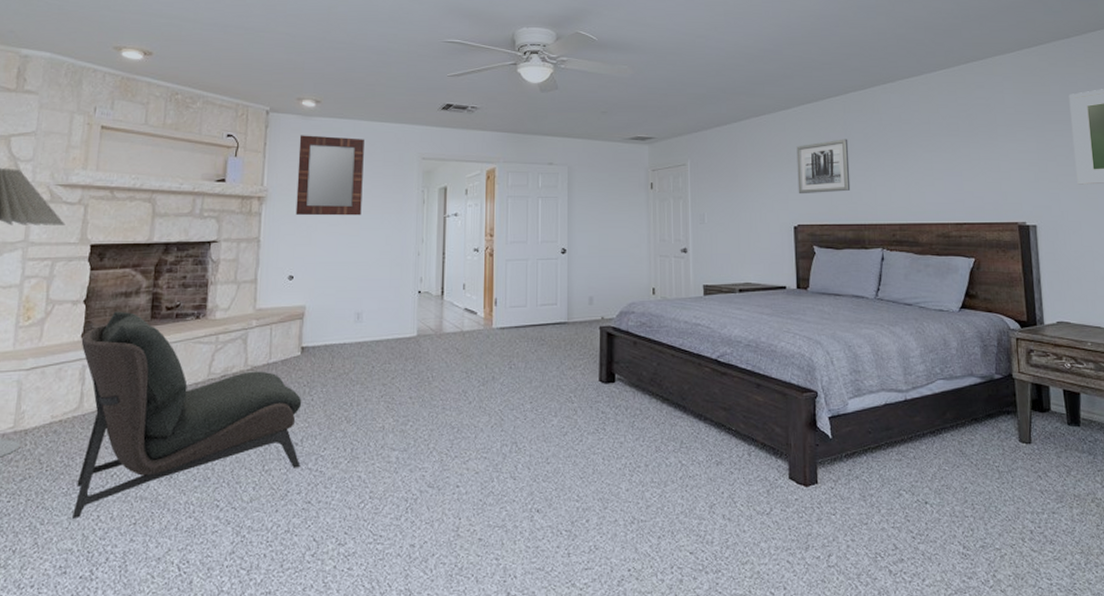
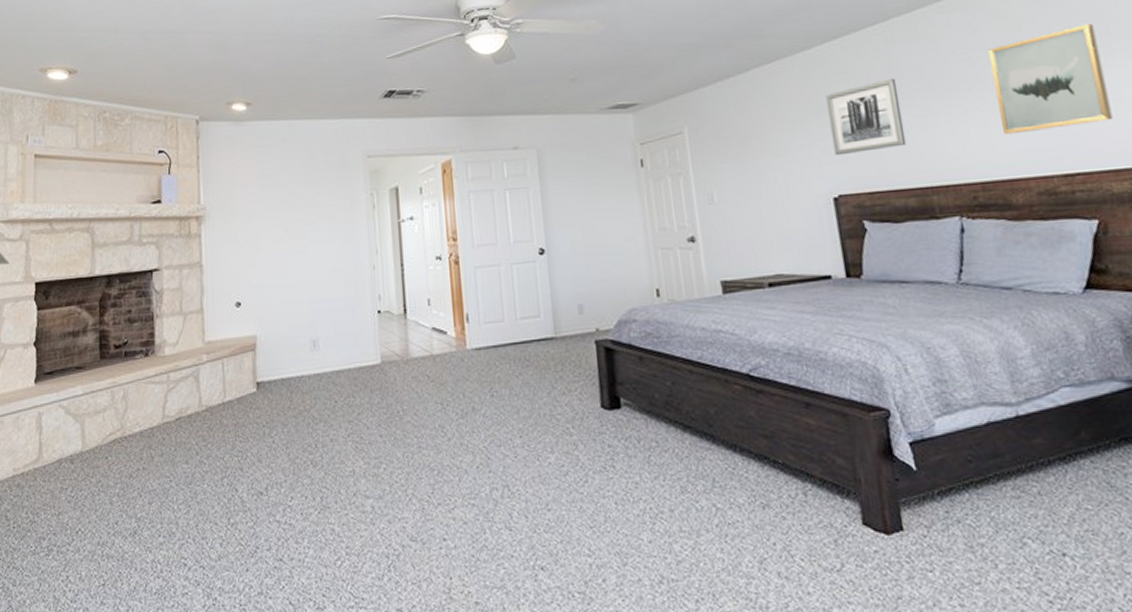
armless chair: present [73,311,302,519] -> none [35,352,268,579]
home mirror: present [295,135,364,216] -> none [233,140,307,234]
wall art: none [915,113,992,190] -> present [988,23,1113,135]

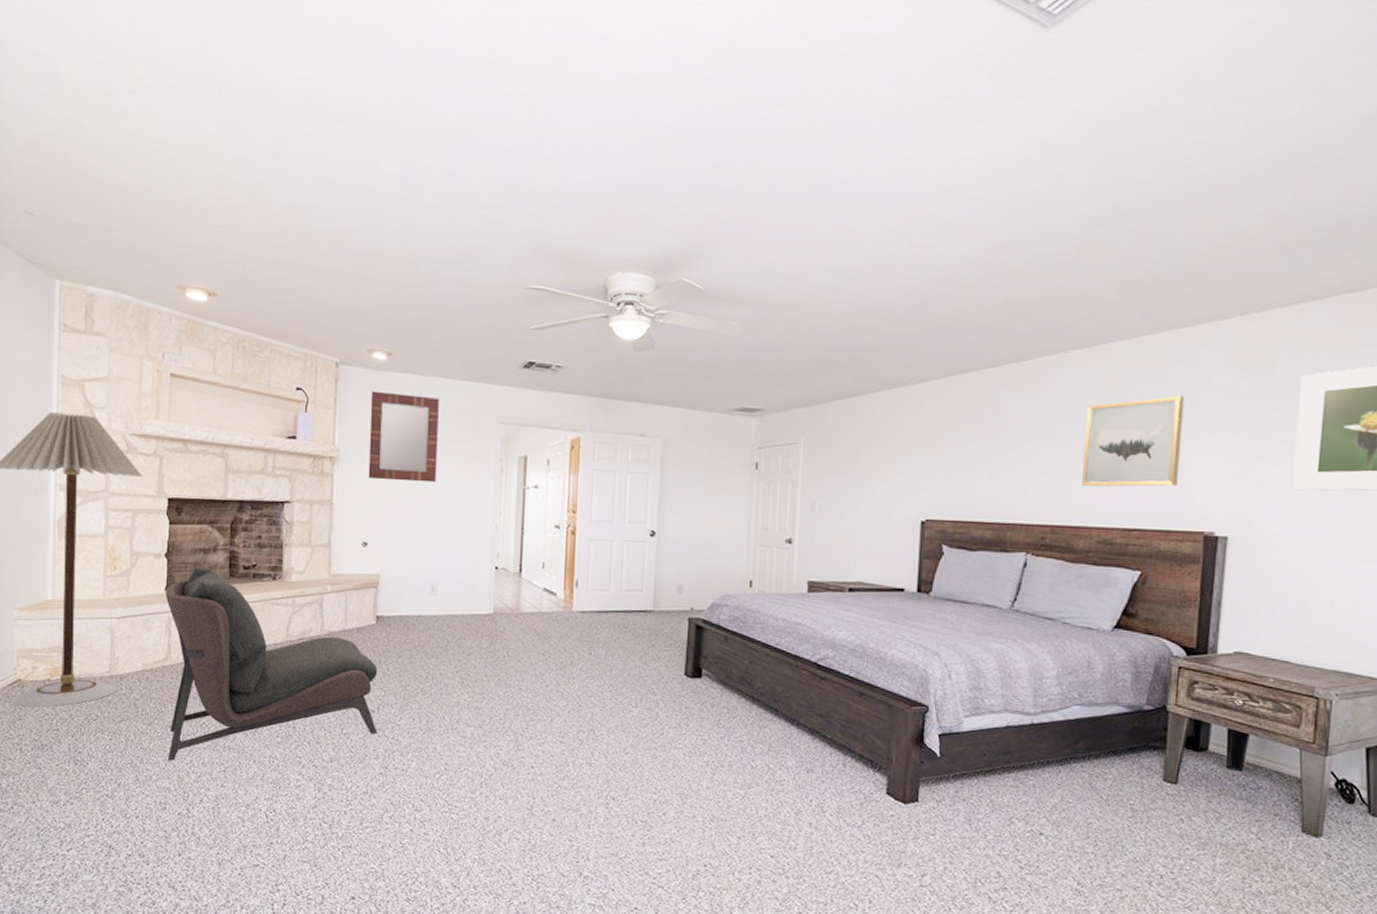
armless chair: none [35,352,268,579] -> present [165,567,378,761]
home mirror: none [233,140,307,234] -> present [368,391,439,483]
wall art: present [825,78,907,156] -> none [930,420,1000,485]

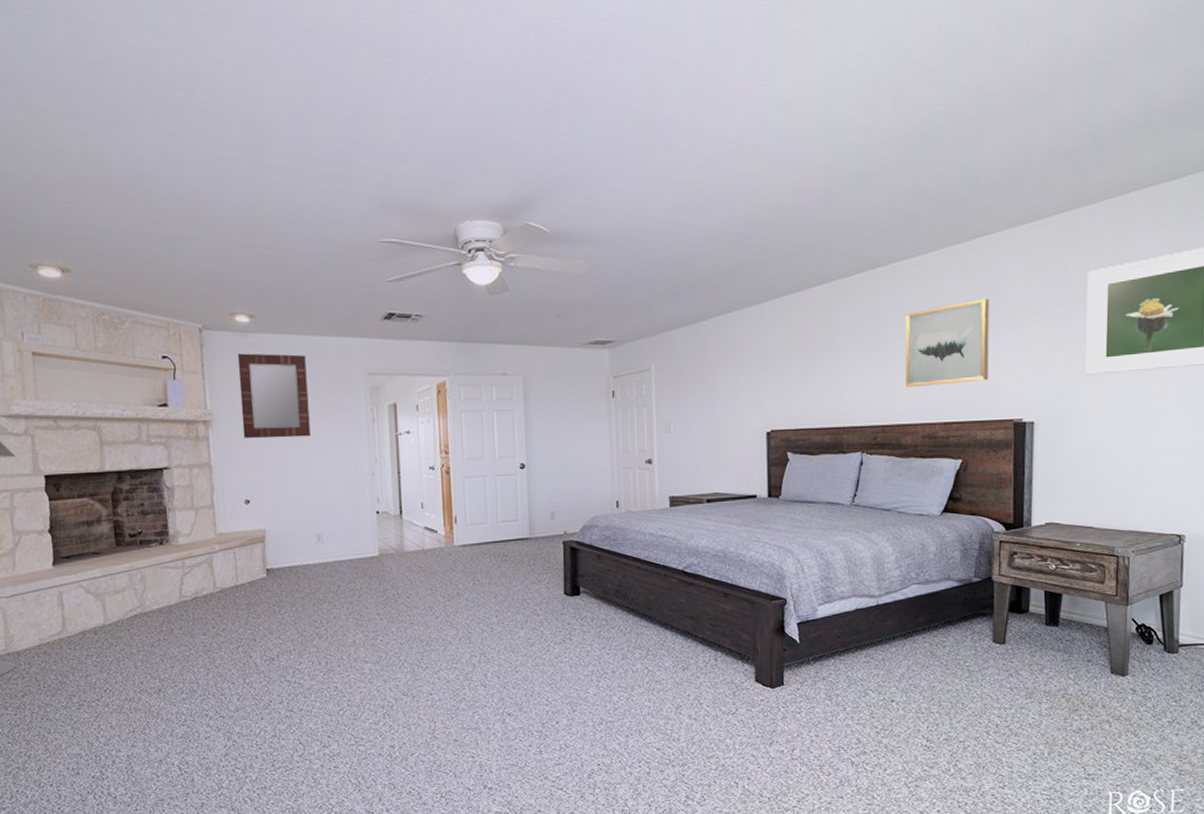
armless chair: present [165,567,378,761] -> none [53,539,279,728]

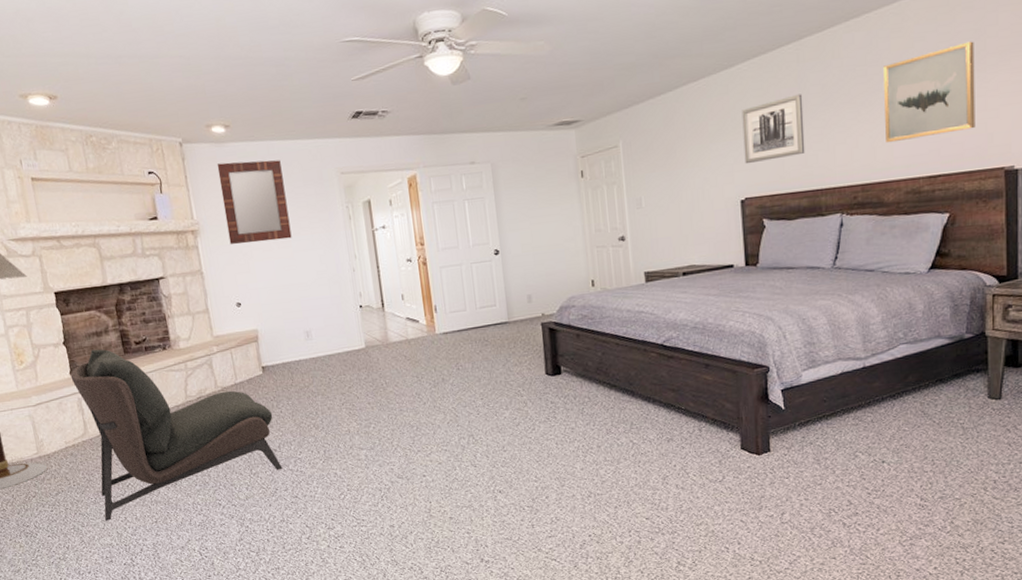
armless chair: none [53,539,279,728] -> present [70,349,283,521]
wall art: none [771,334,830,398] -> present [742,94,805,164]

